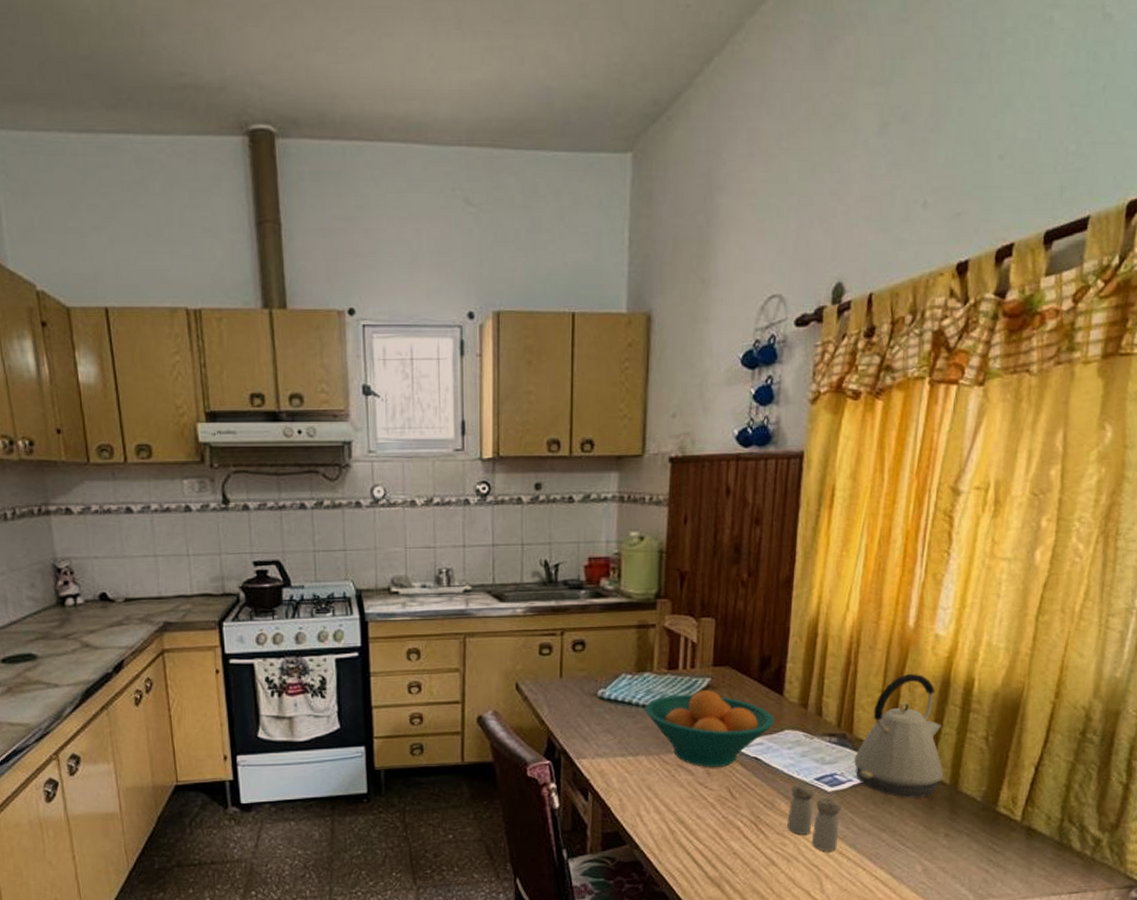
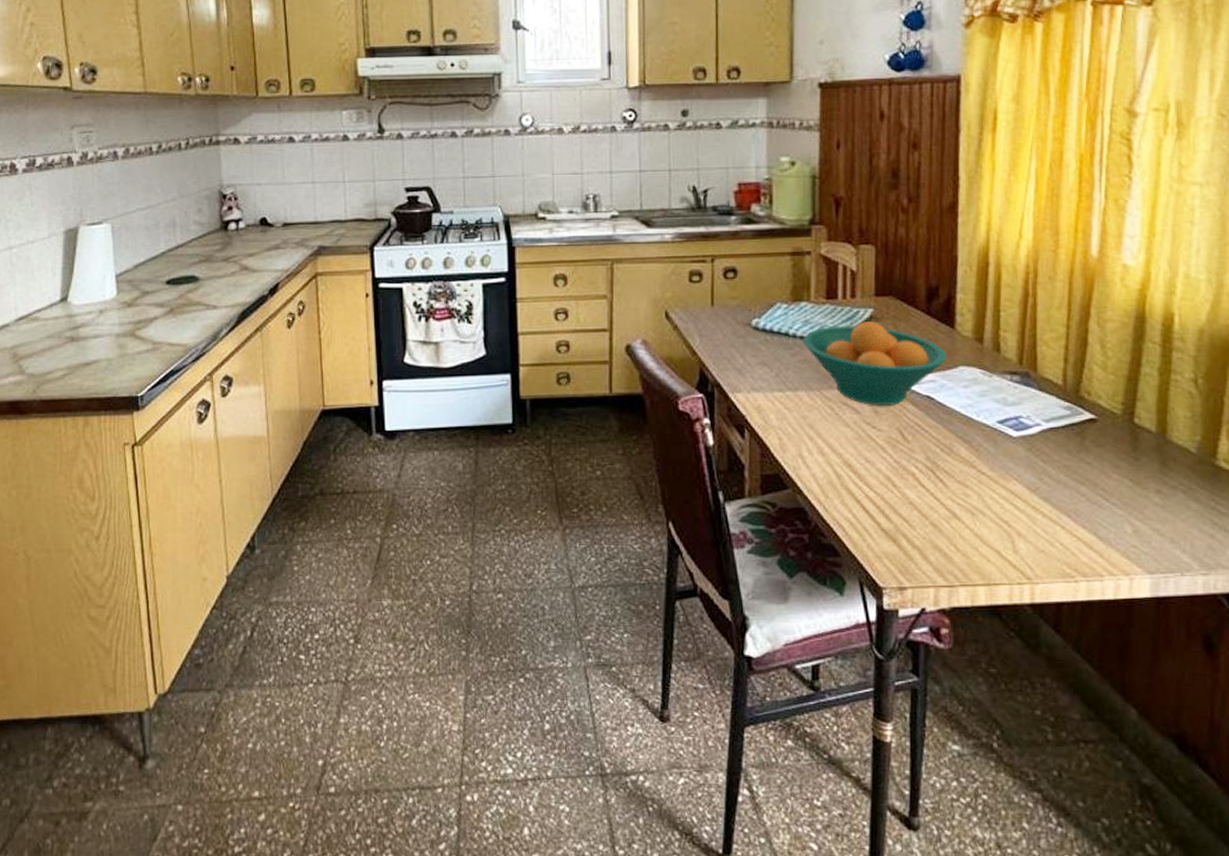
salt and pepper shaker: present [787,783,841,851] -> none [969,426,1030,505]
kettle: present [853,673,943,798] -> none [1040,306,1147,446]

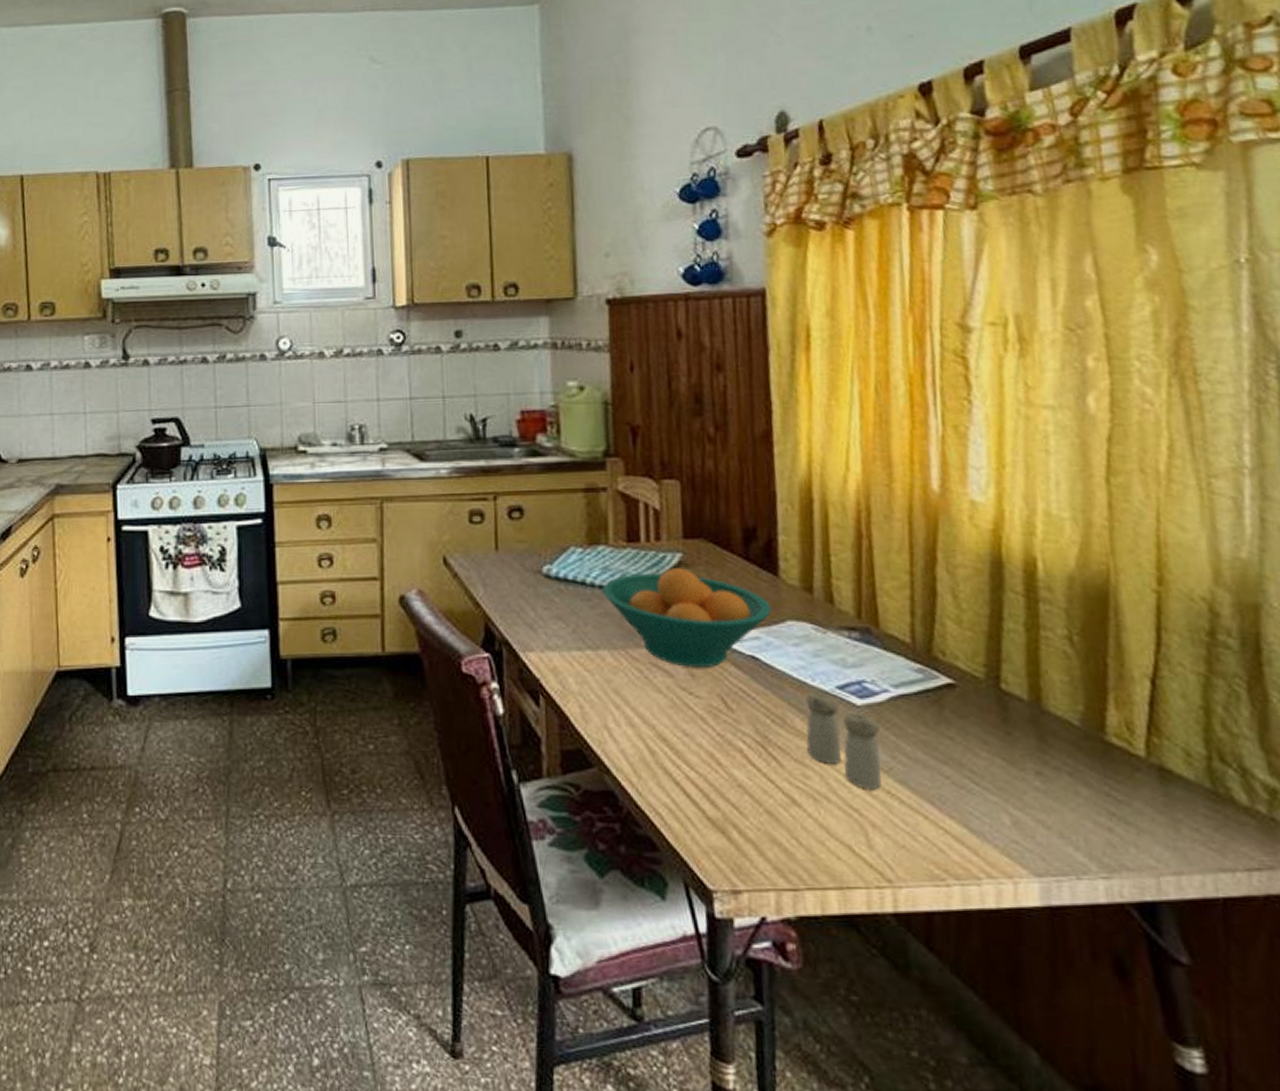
salt and pepper shaker: none [969,426,1030,505] -> present [805,693,882,789]

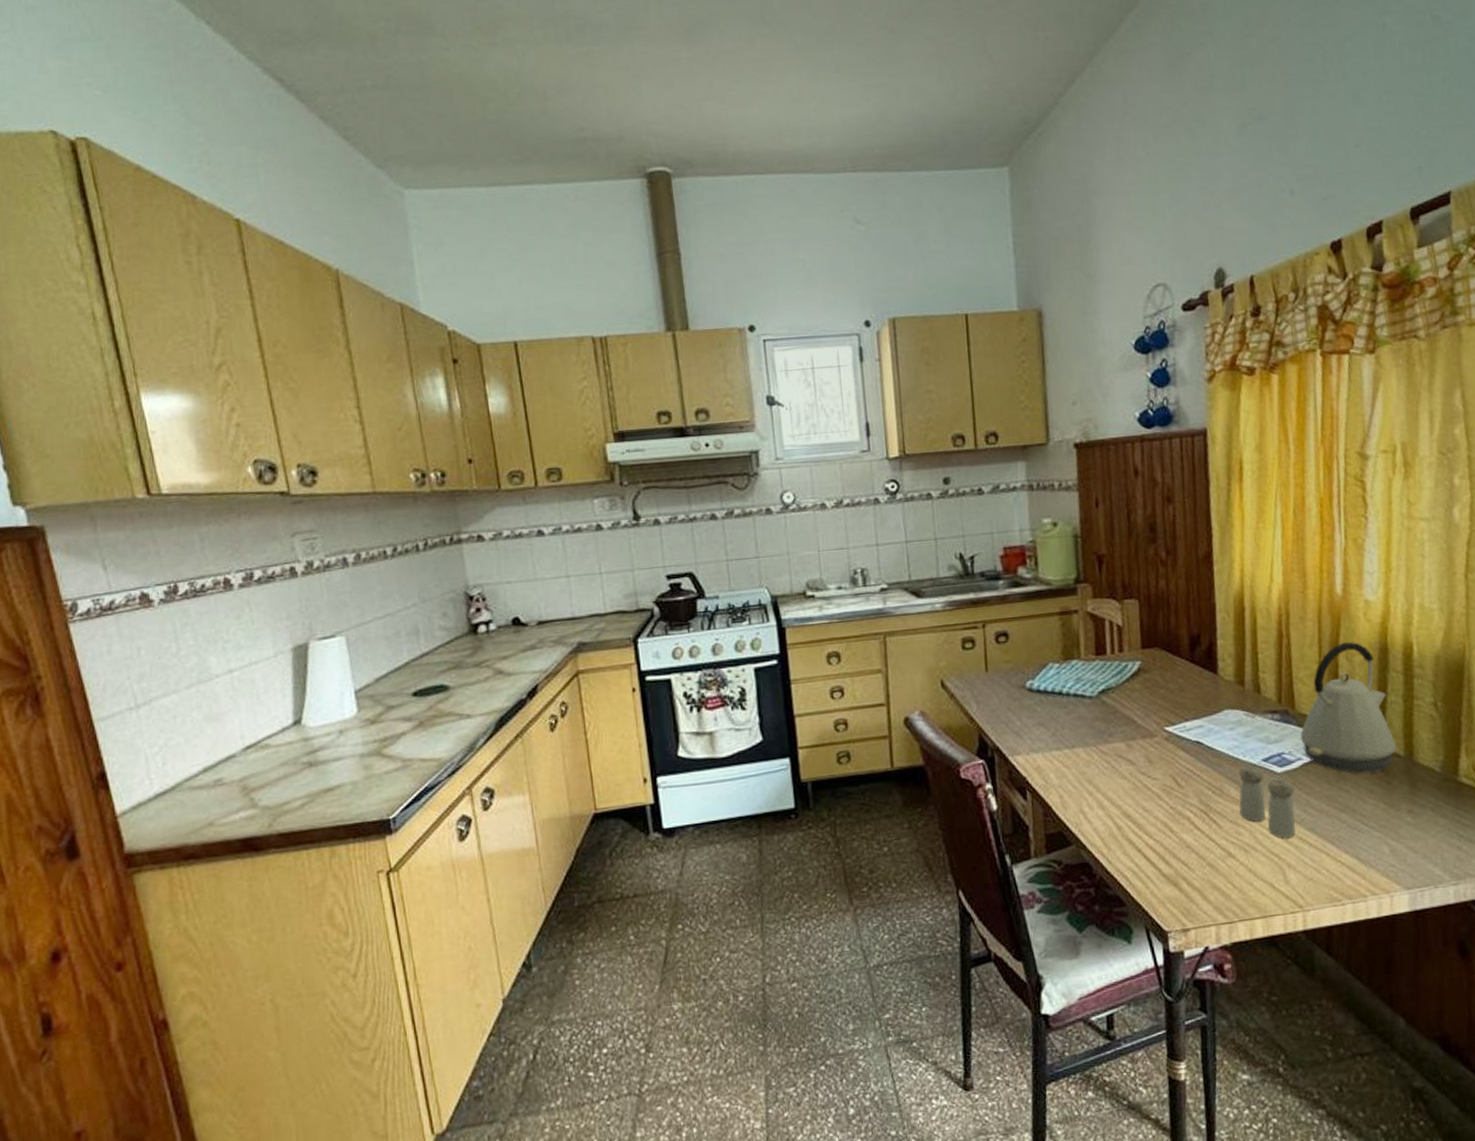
fruit bowl: present [601,568,772,669] -> none [1076,673,1212,756]
kettle: none [886,550,1017,718] -> present [1300,641,1396,774]

